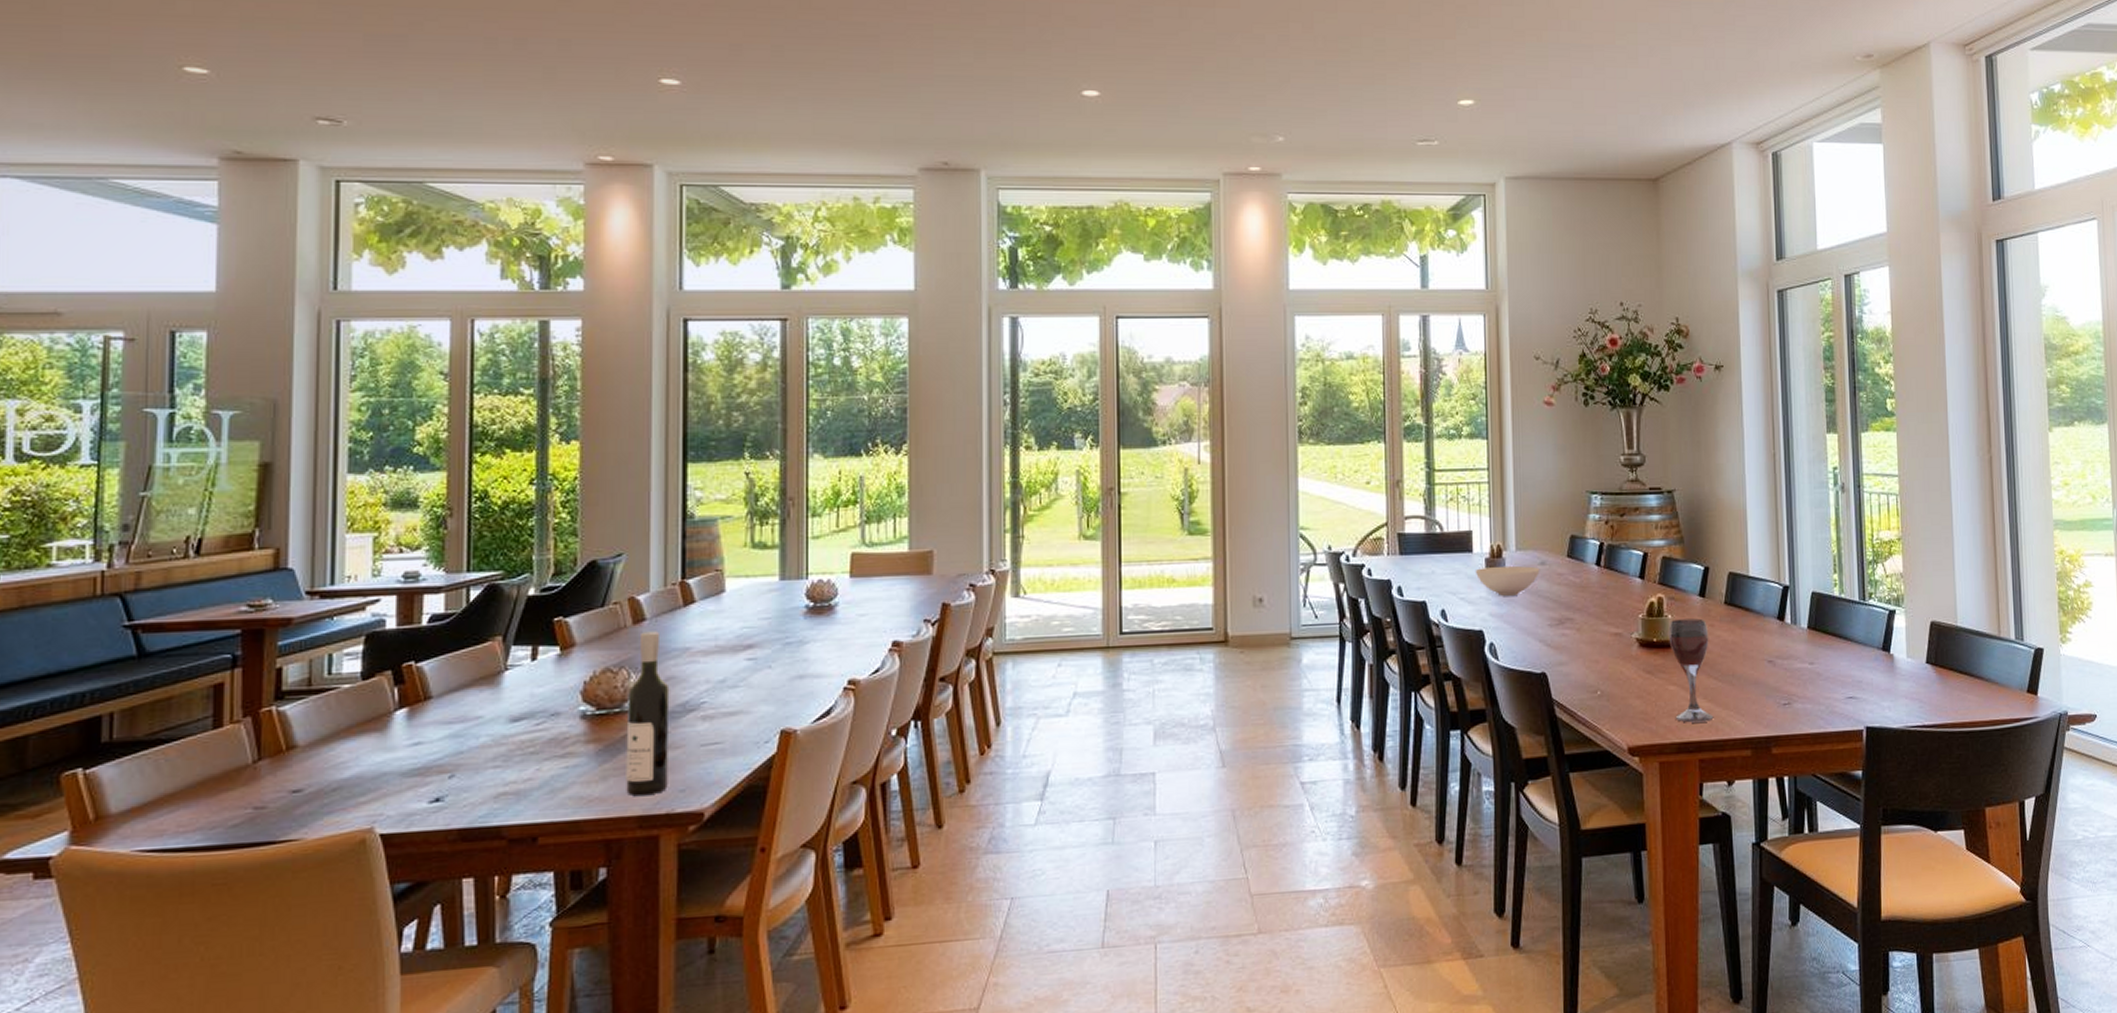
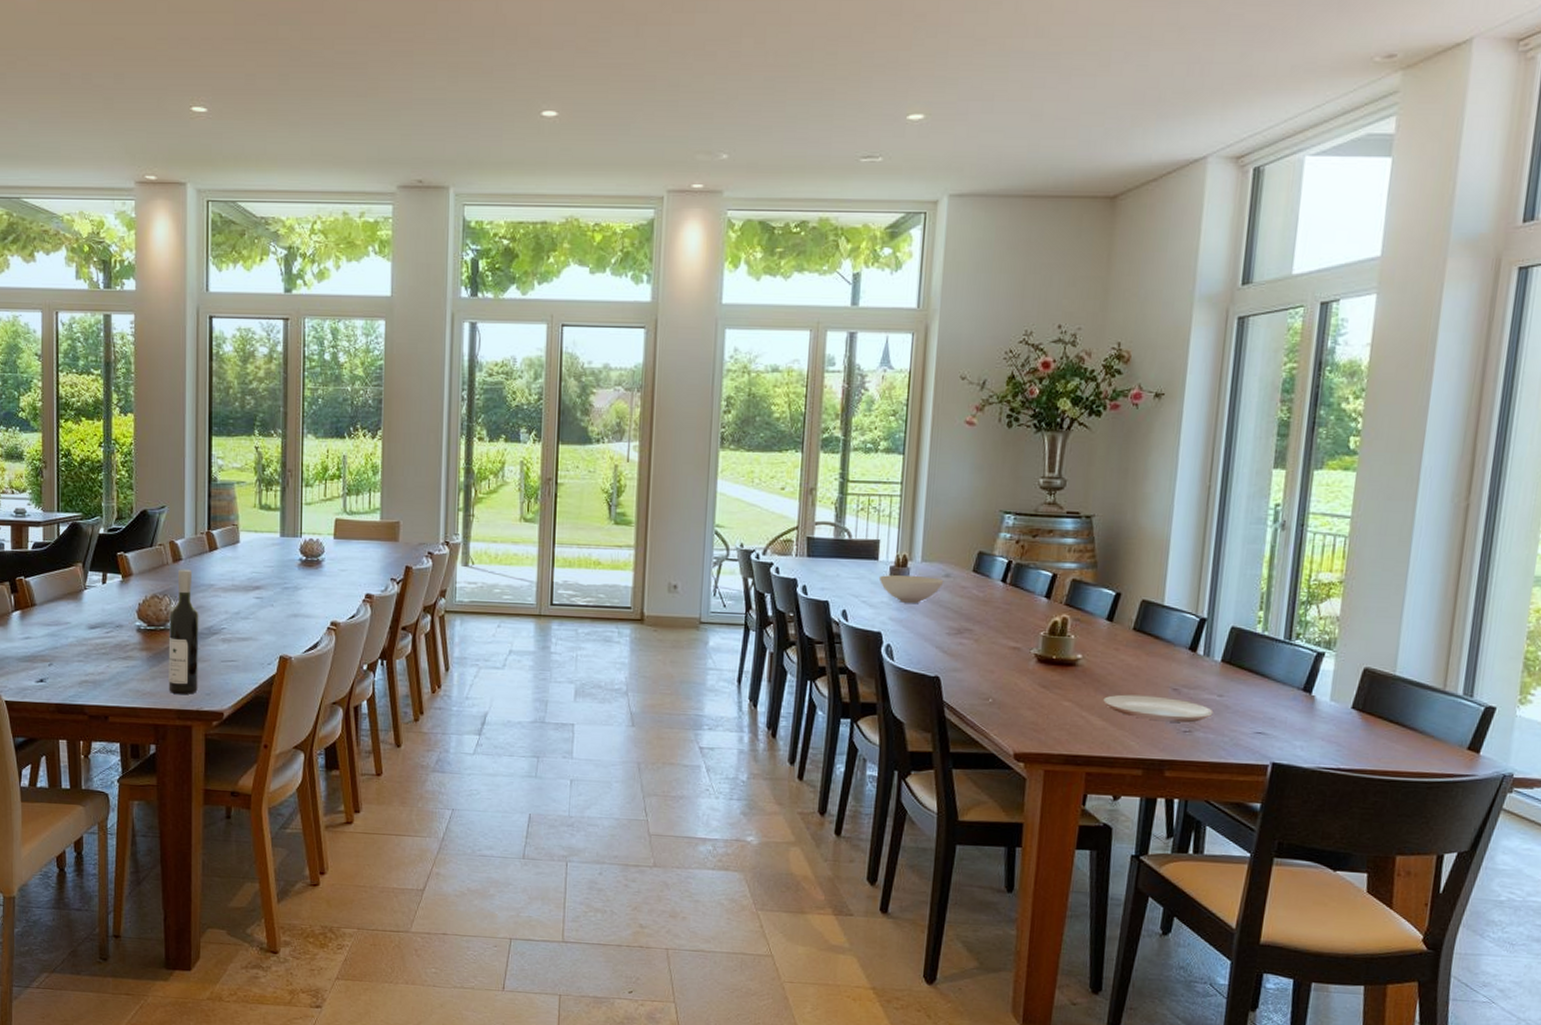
cup: present [1668,618,1714,723] -> none [1066,640,1113,739]
plate: none [1706,670,1807,697] -> present [1103,694,1214,723]

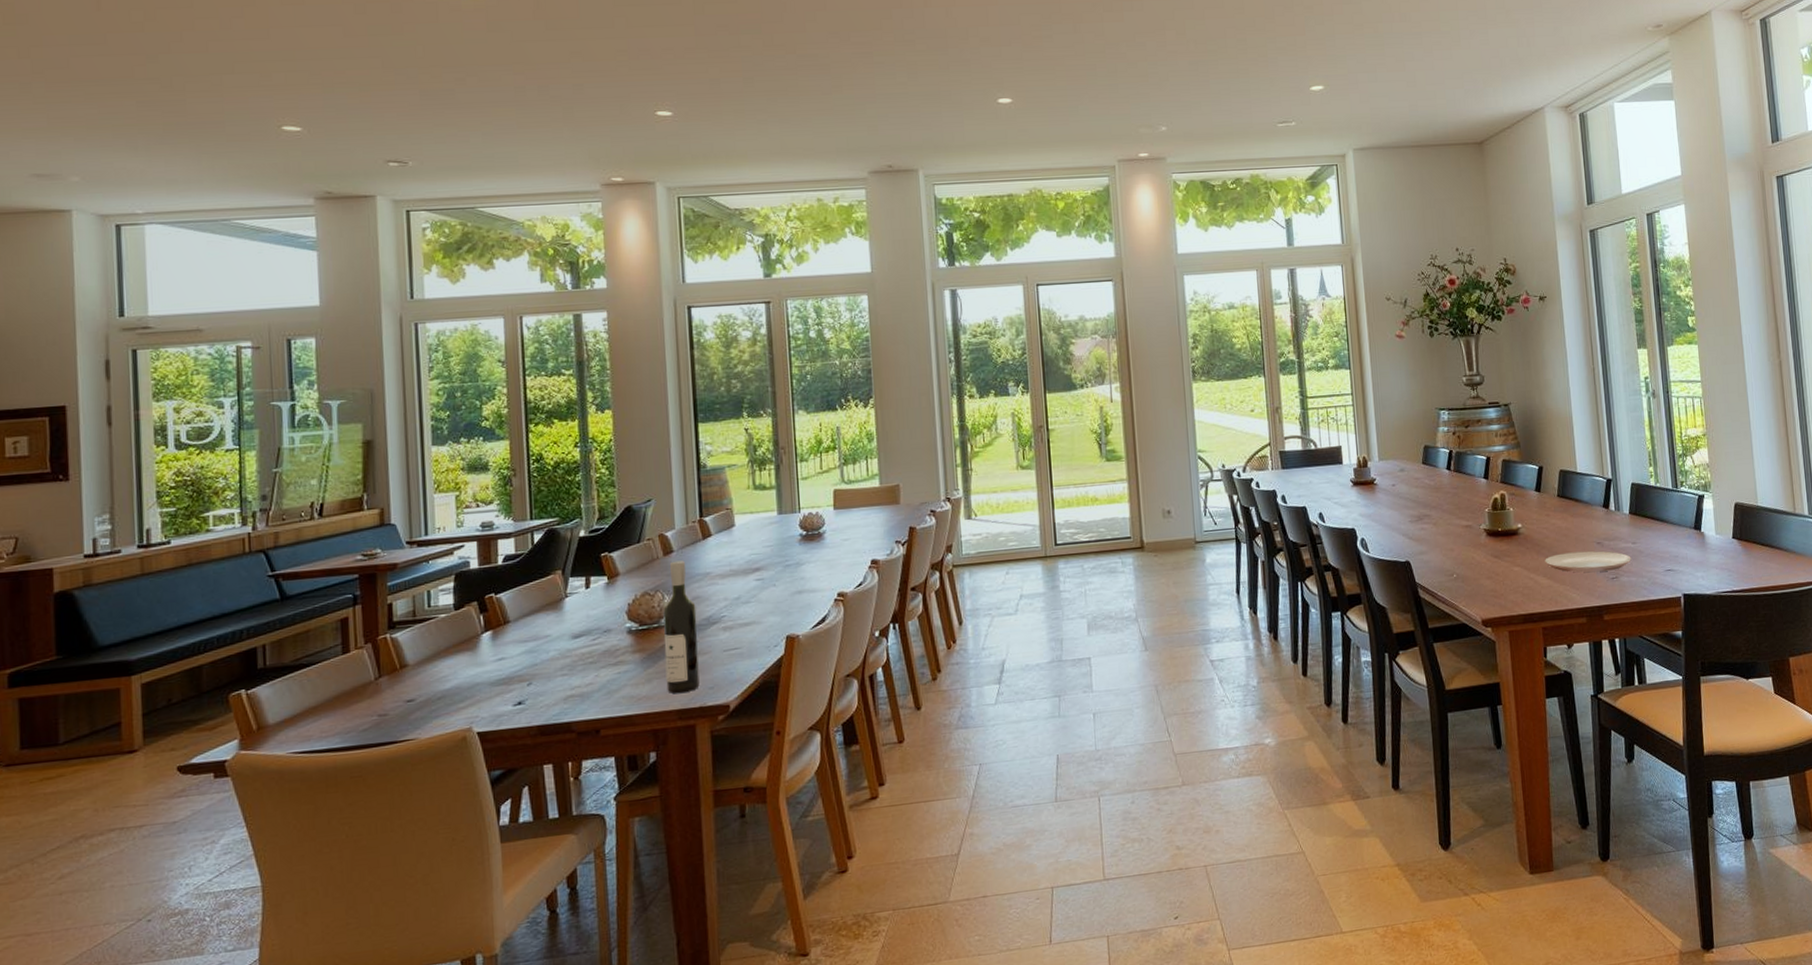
bowl: present [878,574,944,603] -> none [1345,473,1400,499]

